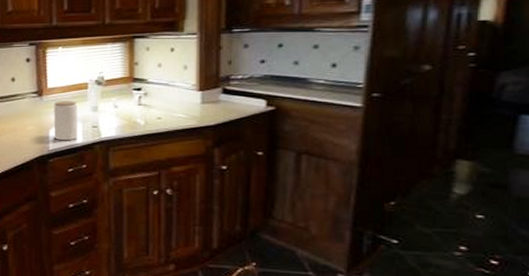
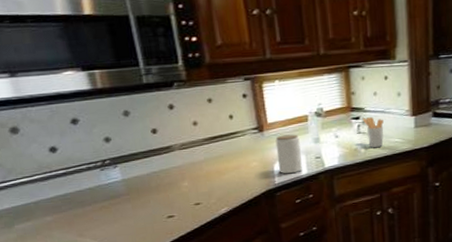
utensil holder: none [144,89,167,122] -> present [362,117,384,148]

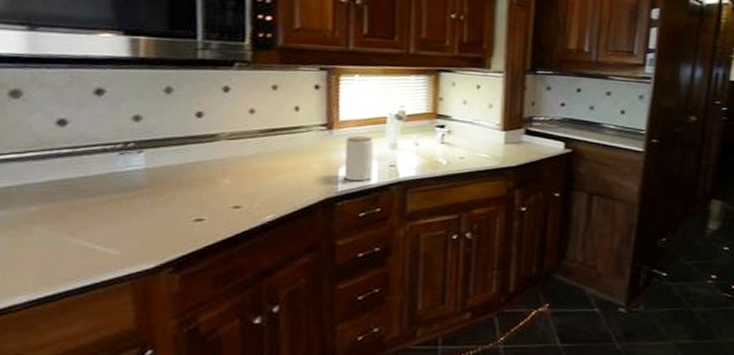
utensil holder: present [362,117,384,148] -> none [447,127,471,162]

